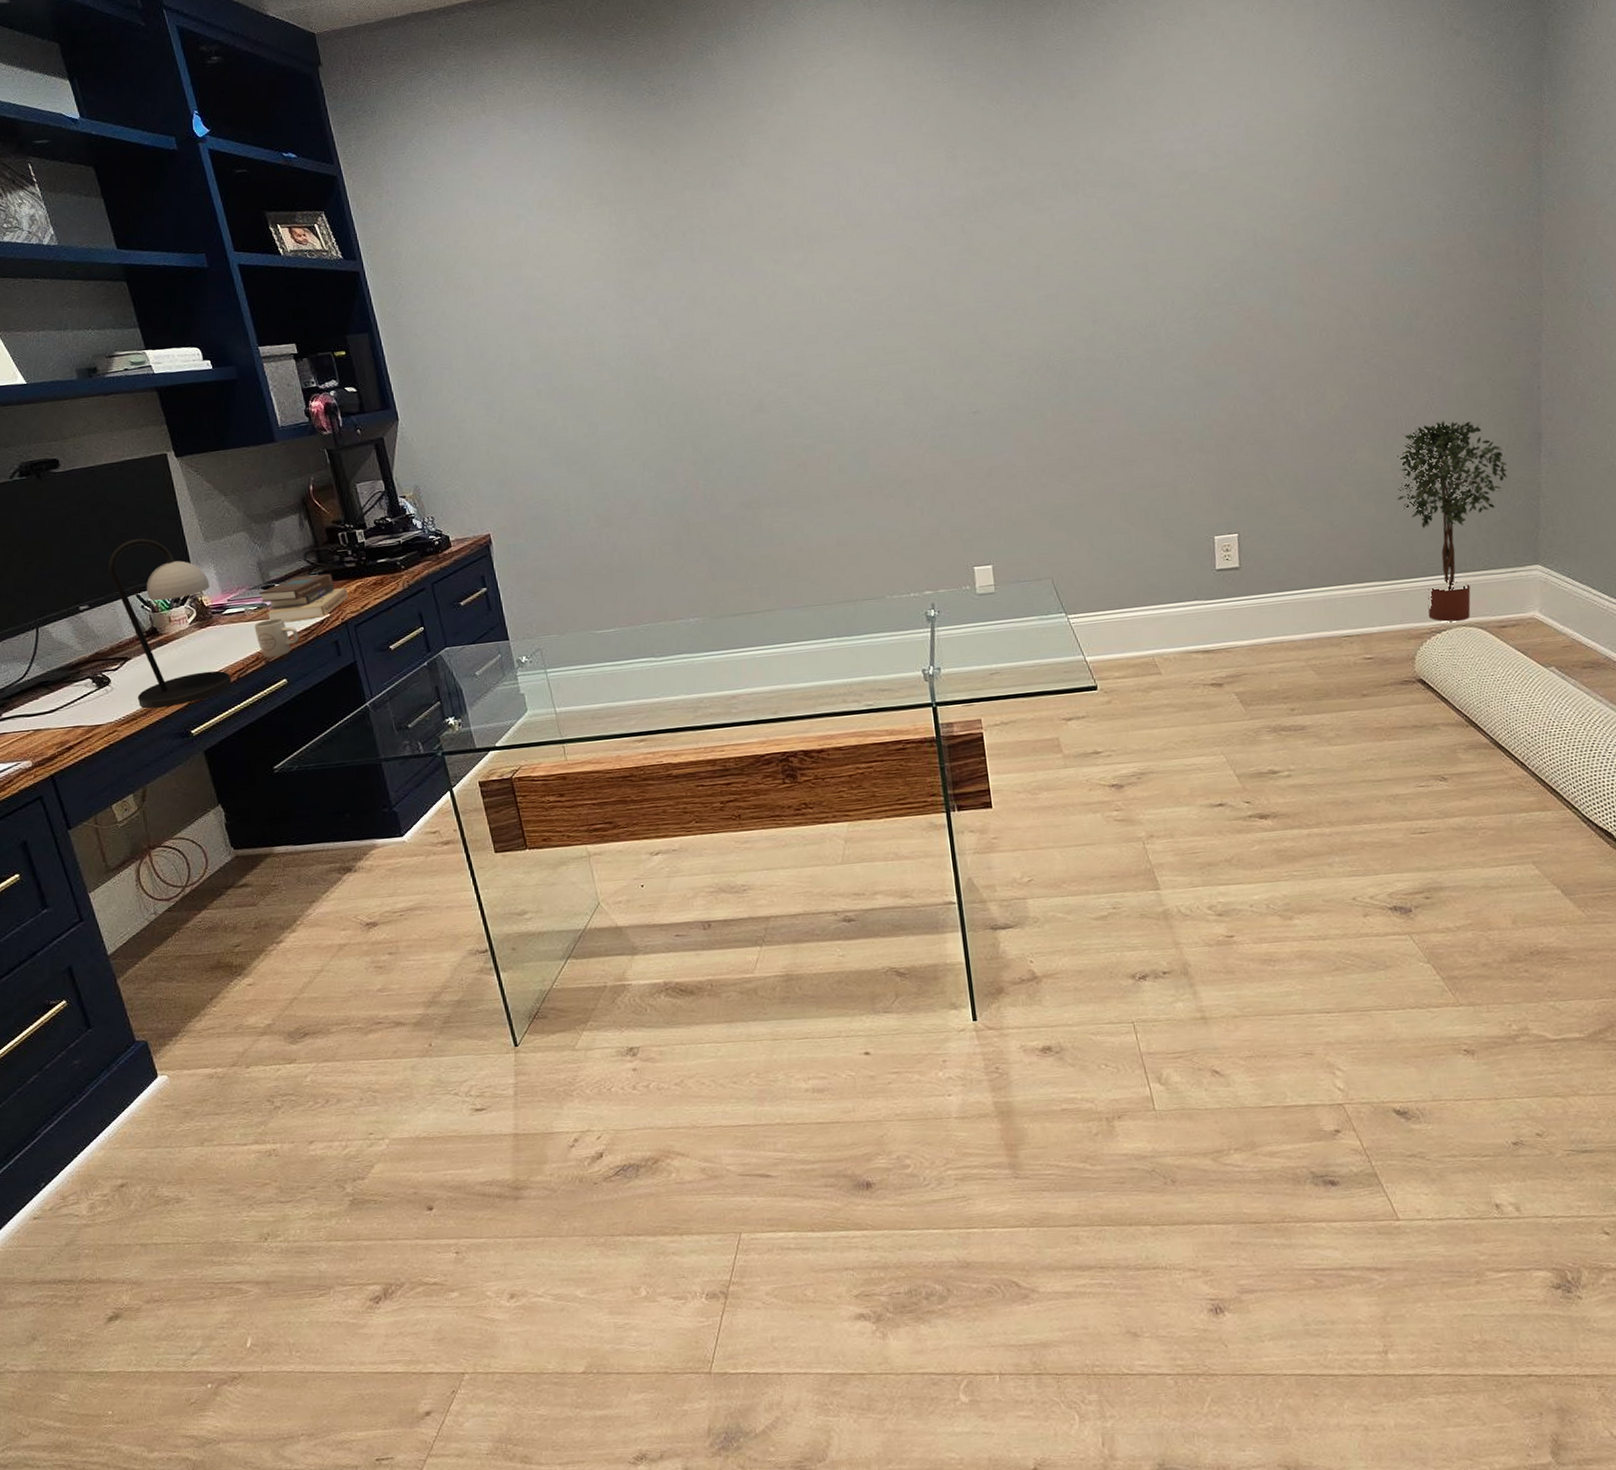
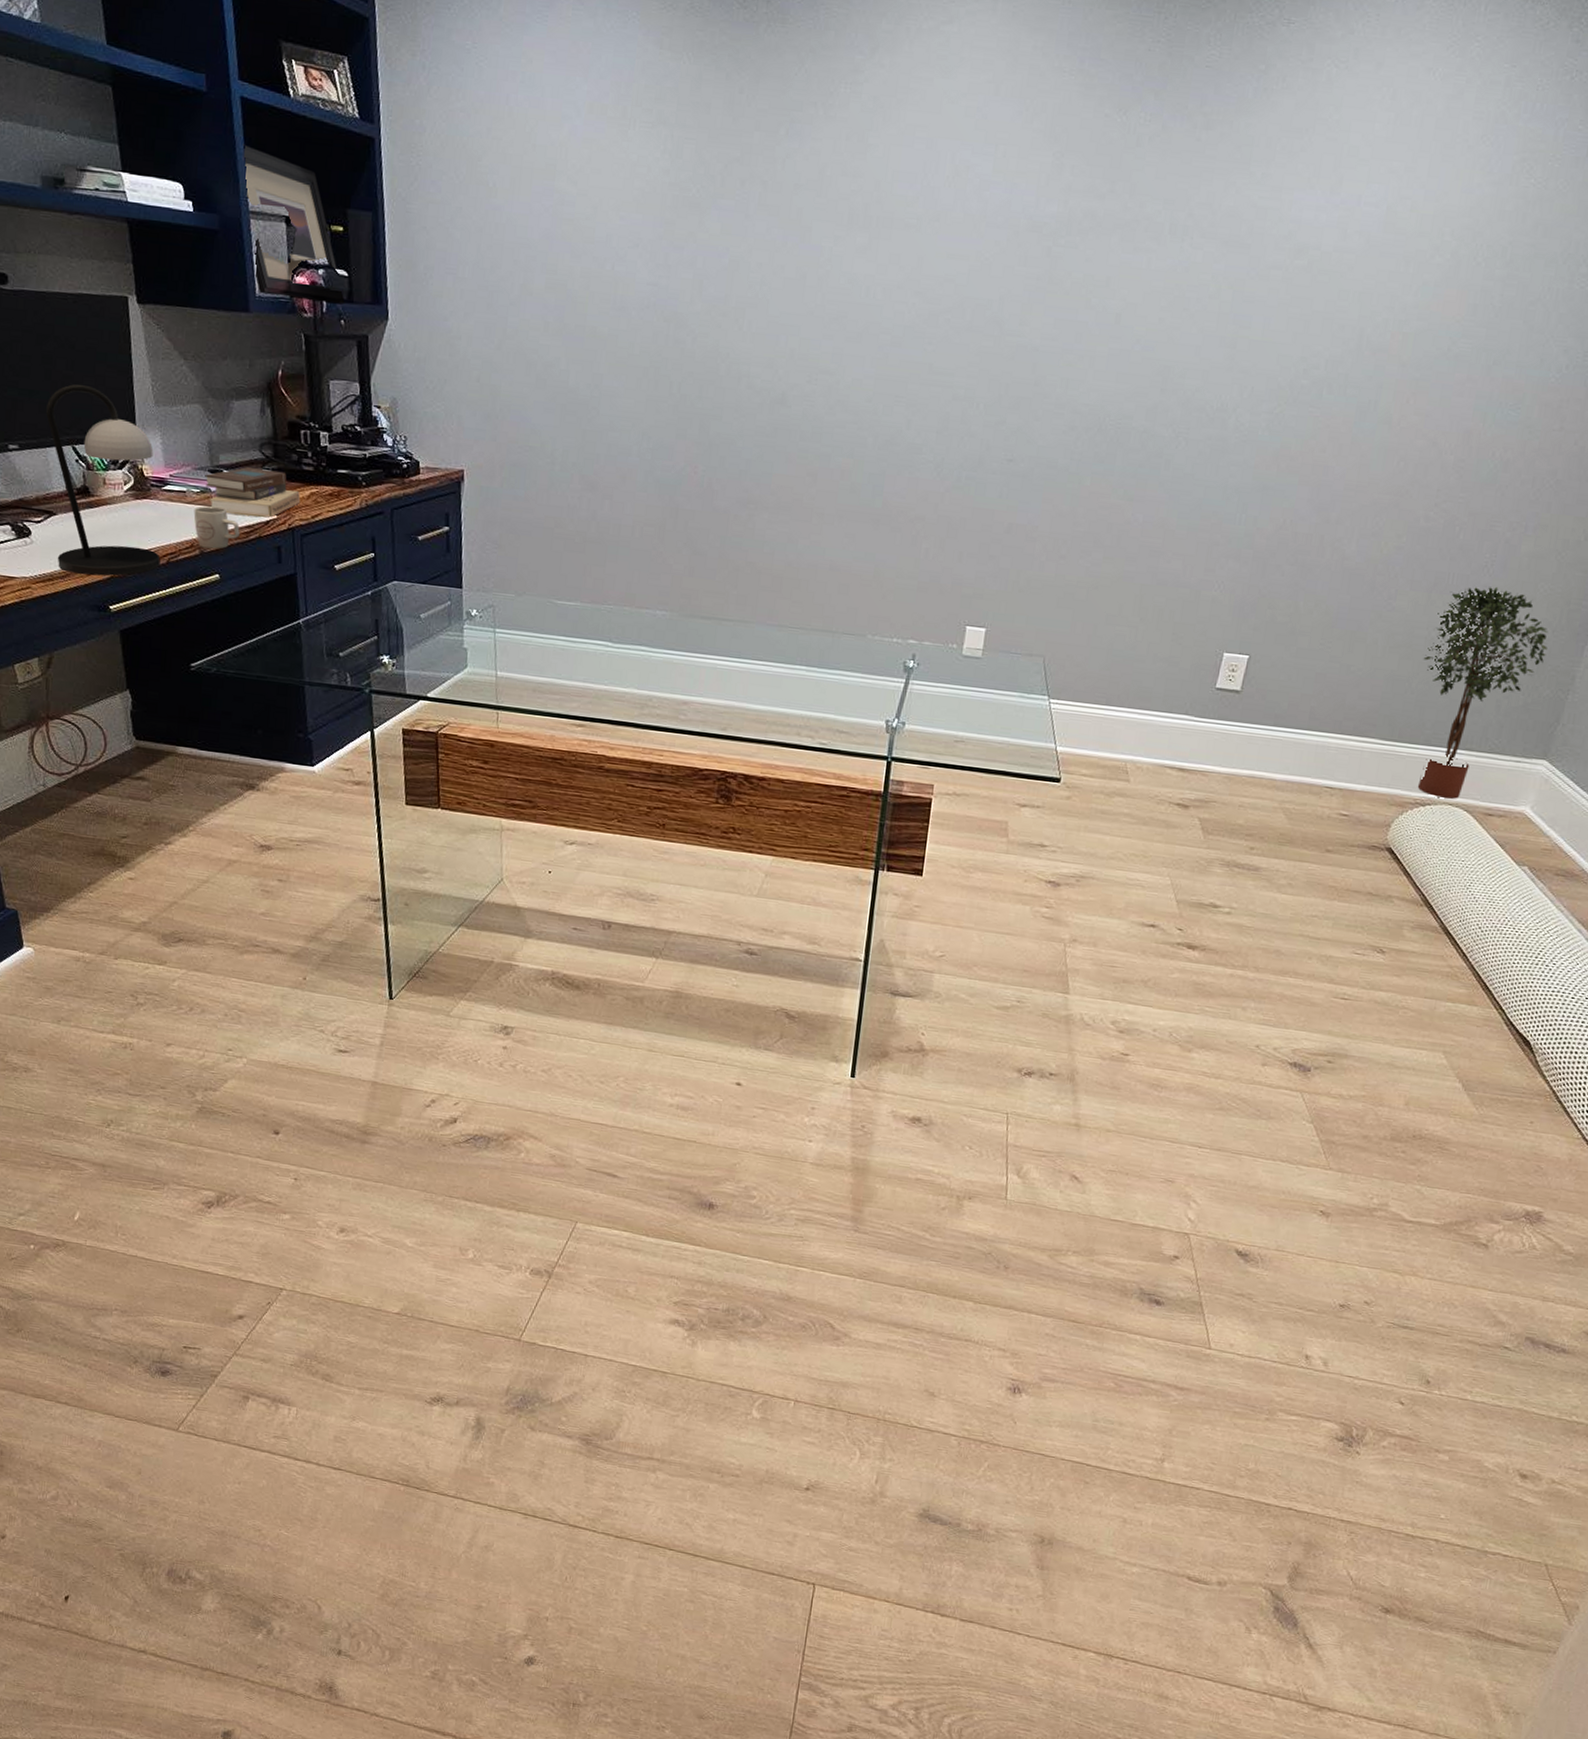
picture frame: none [246,303,358,424] -> present [242,144,345,305]

